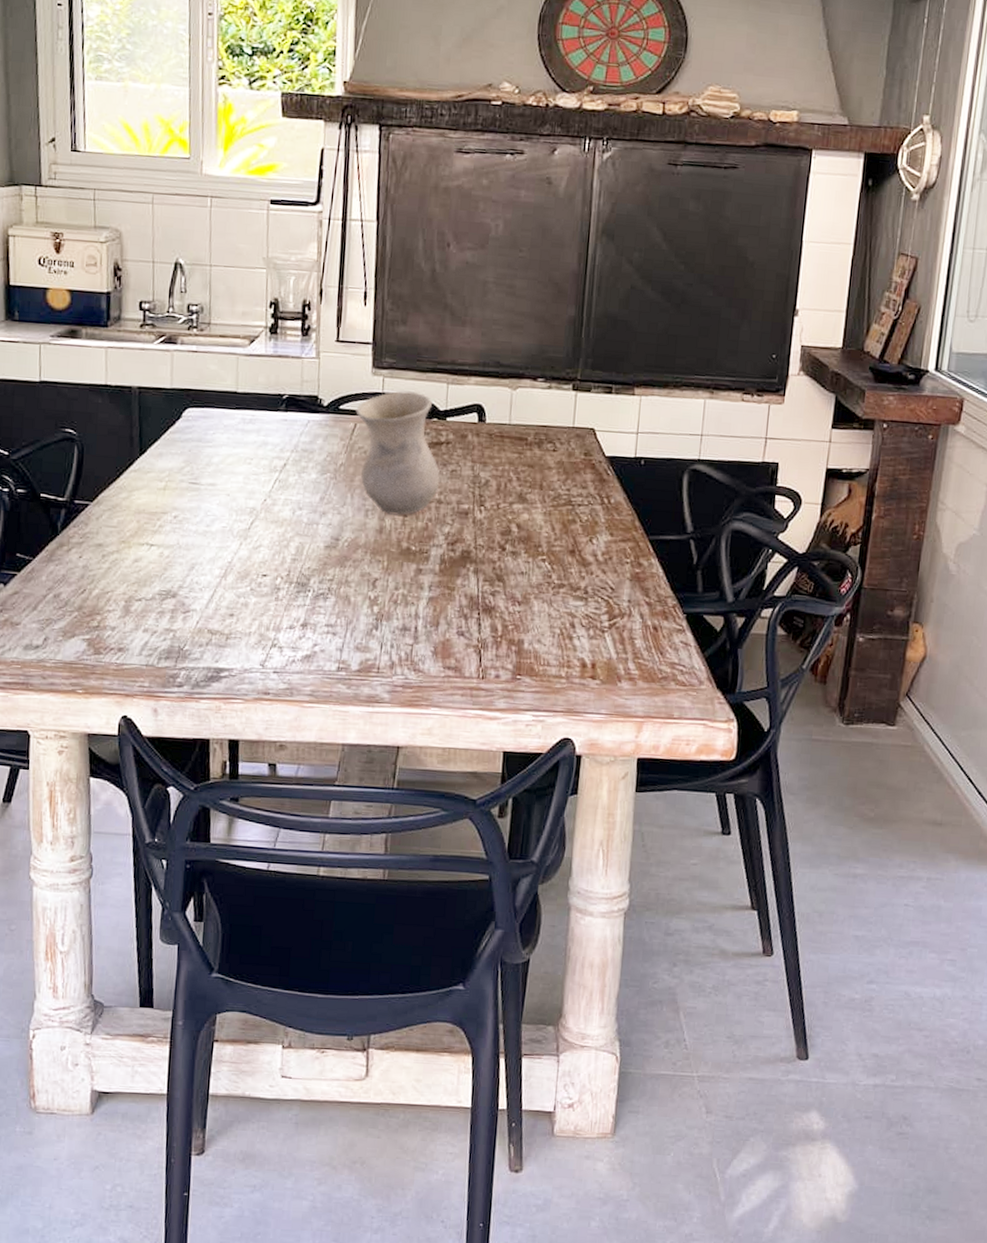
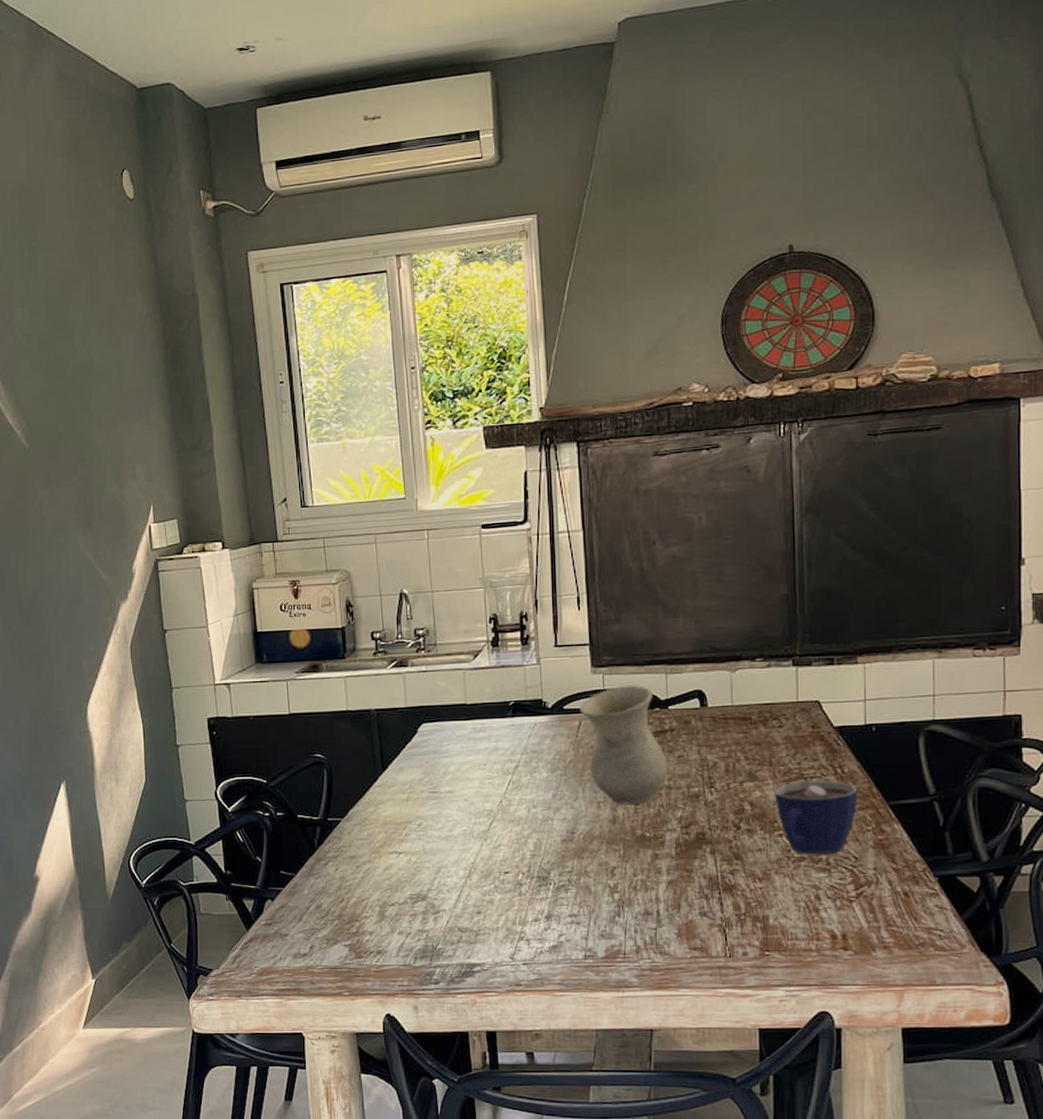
cup: none [541,508,622,583] -> present [774,780,858,855]

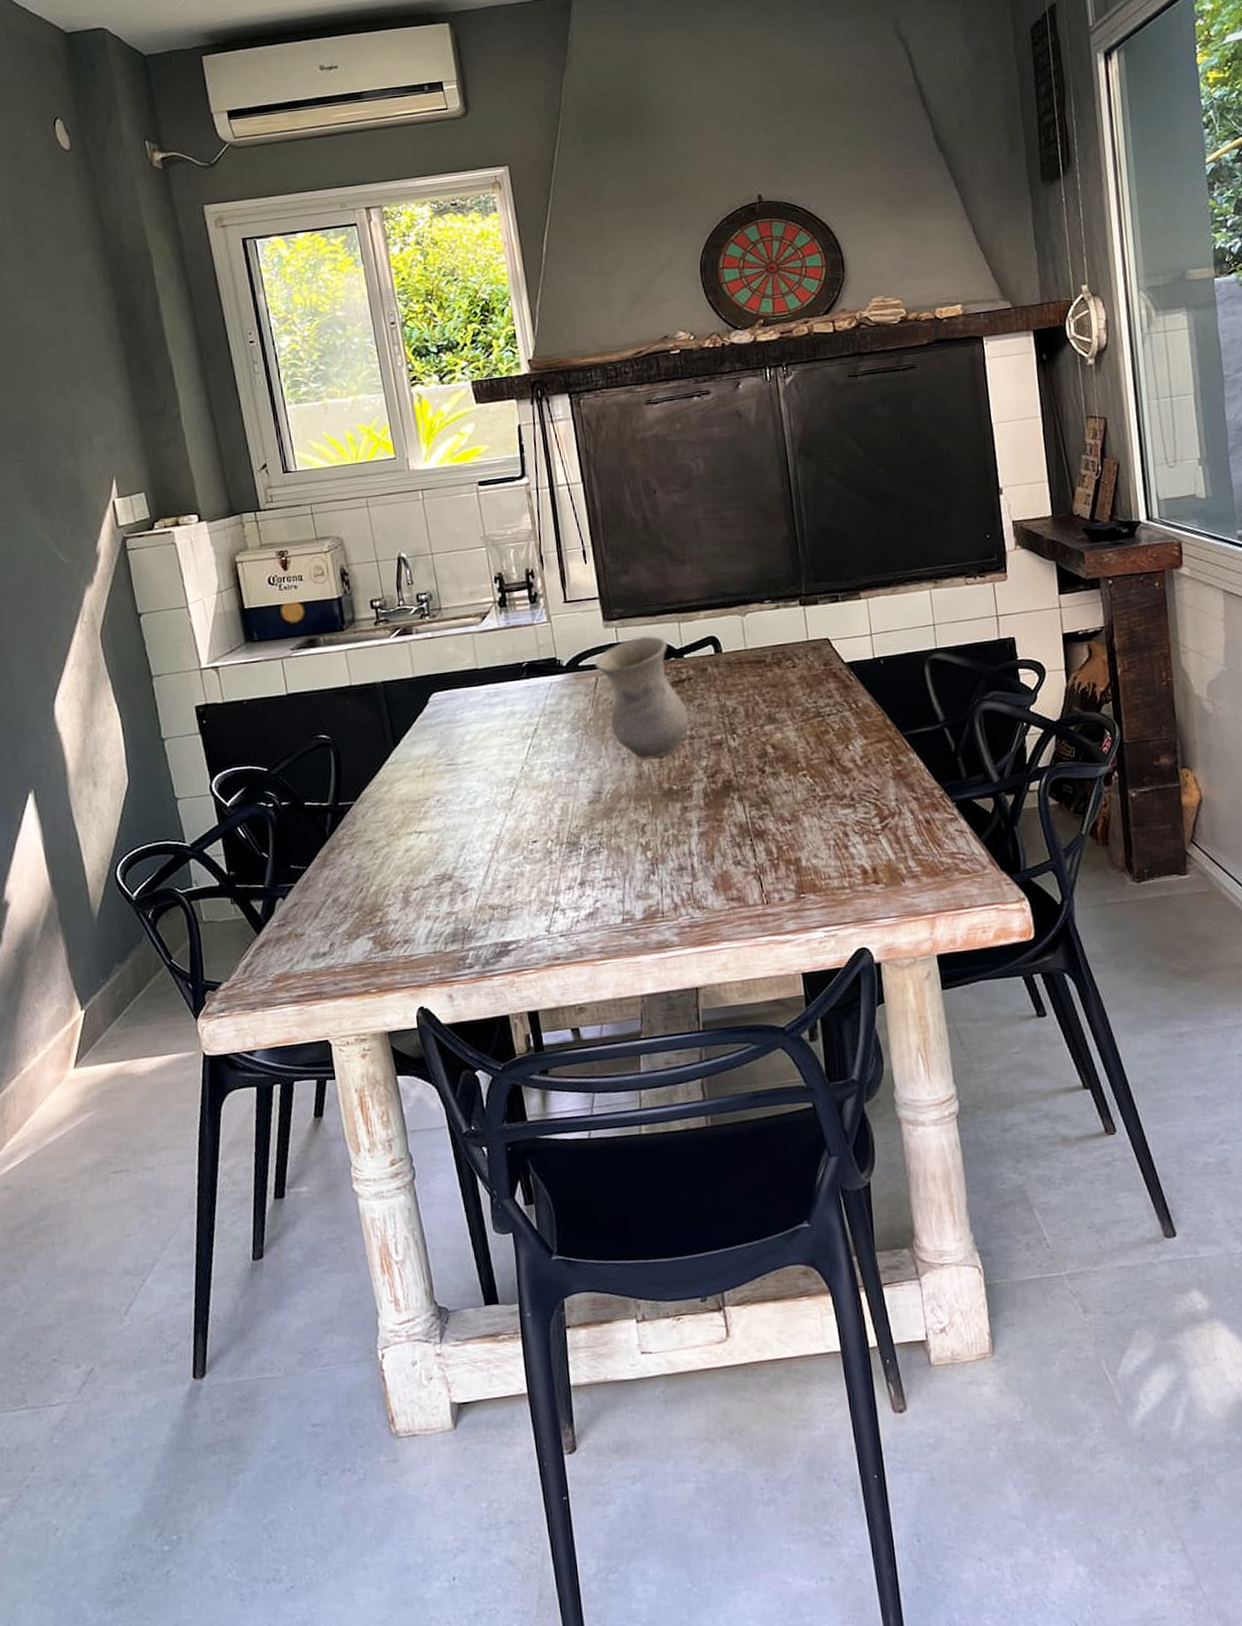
cup: present [774,780,858,855] -> none [794,716,874,793]

